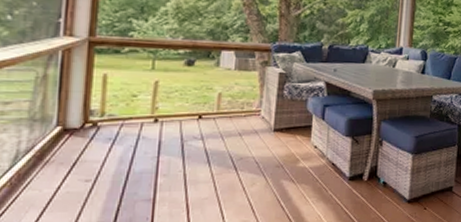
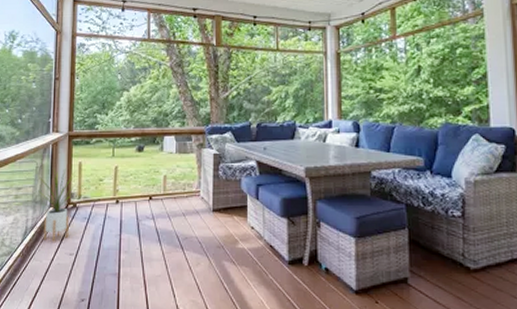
house plant: none [38,80,99,169] -> present [37,168,77,243]

